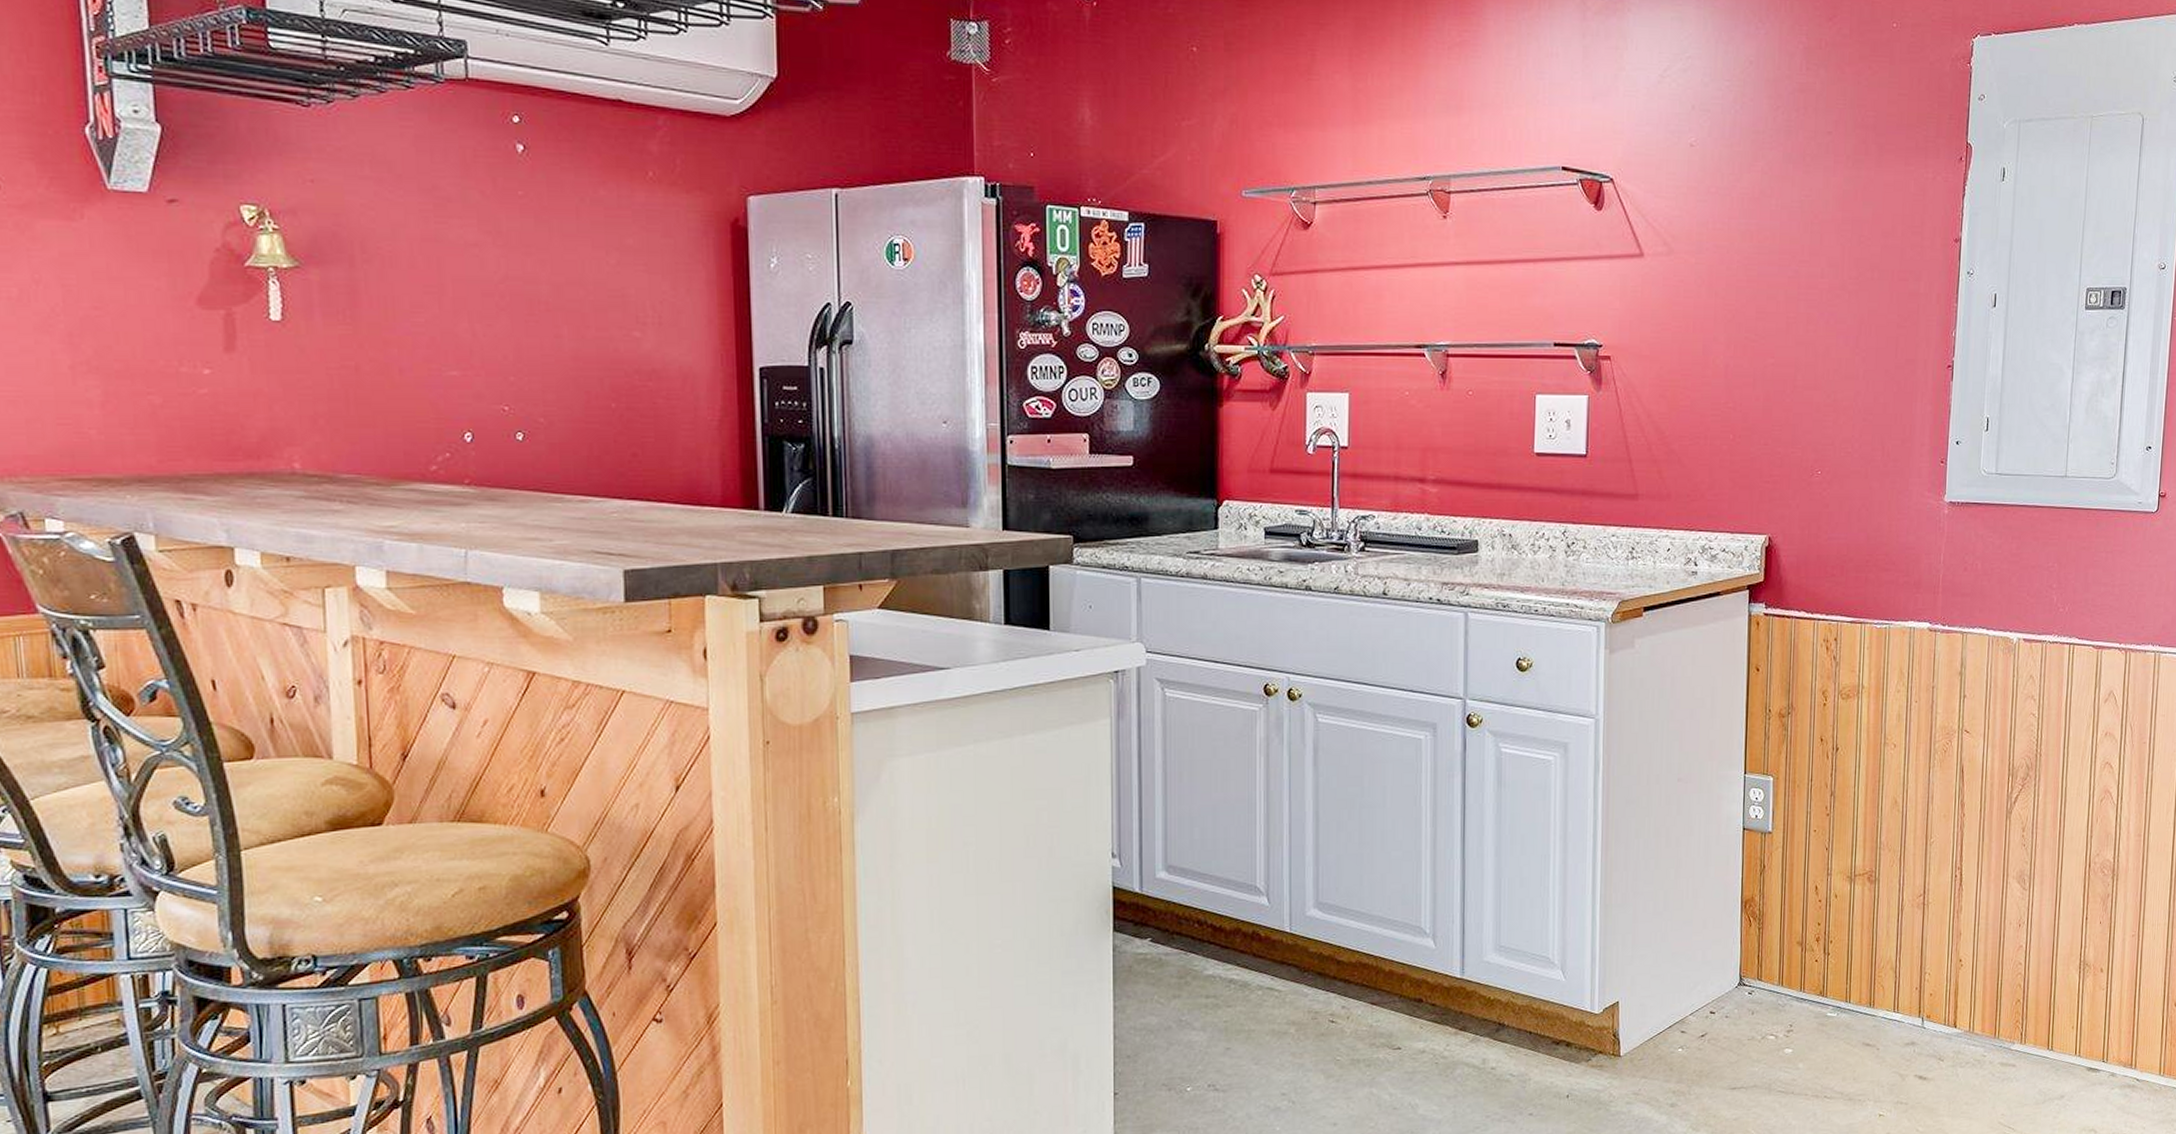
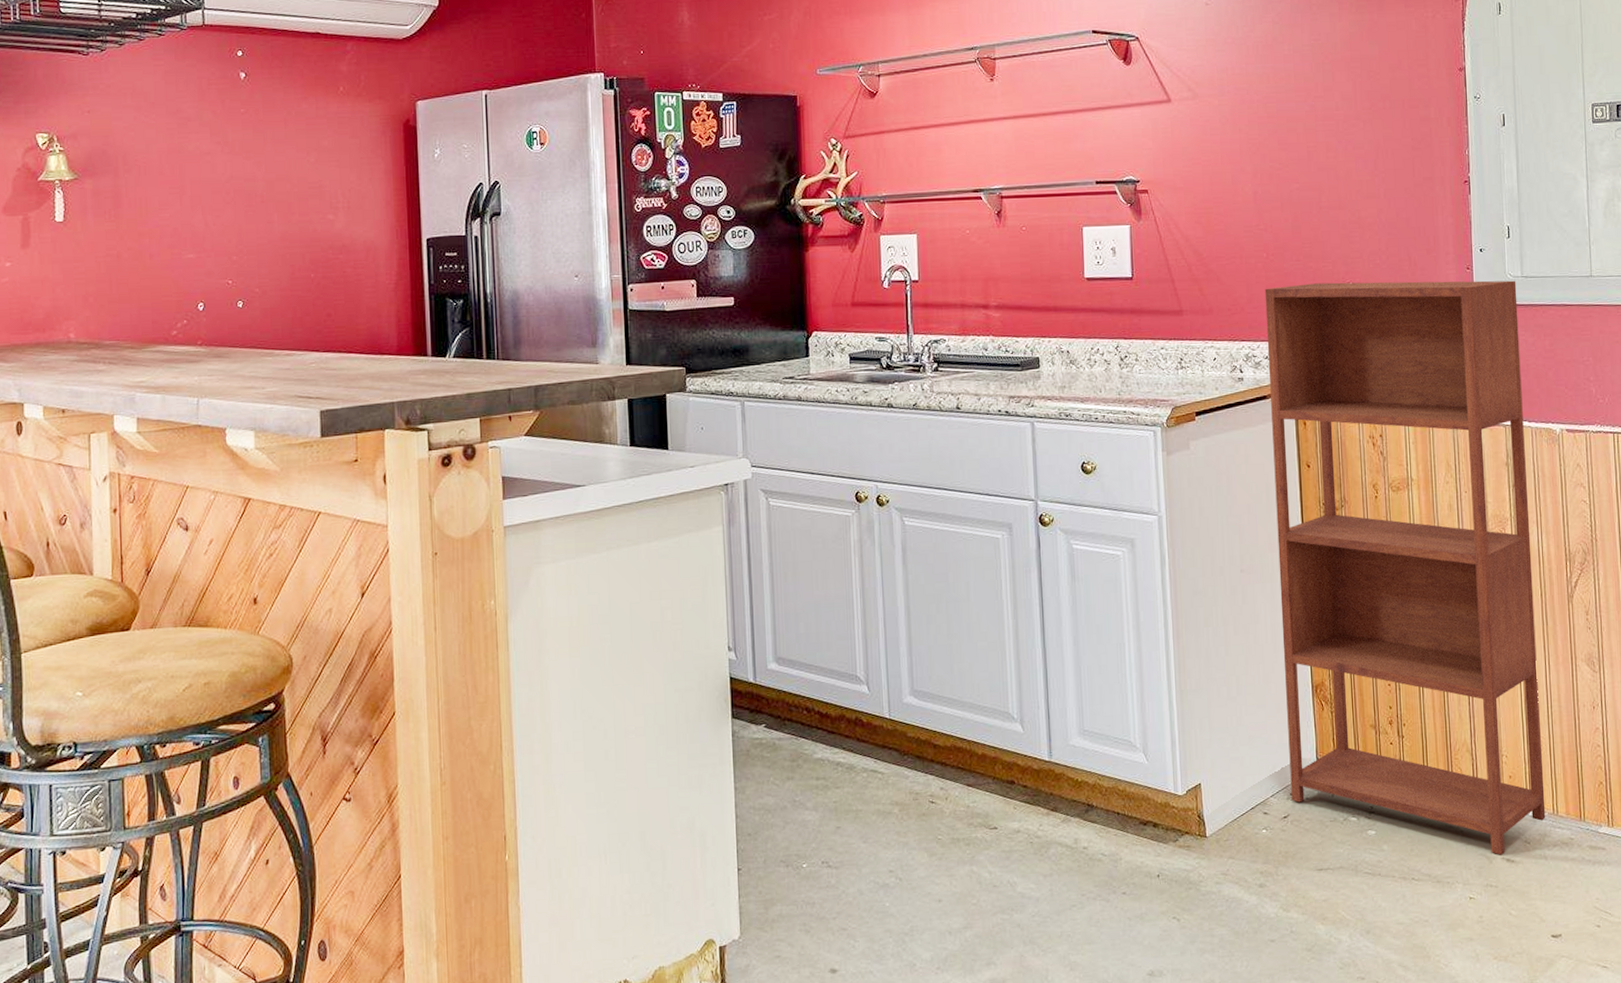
shelving unit: none [1710,471,1990,1073] -> present [1264,280,1546,855]

